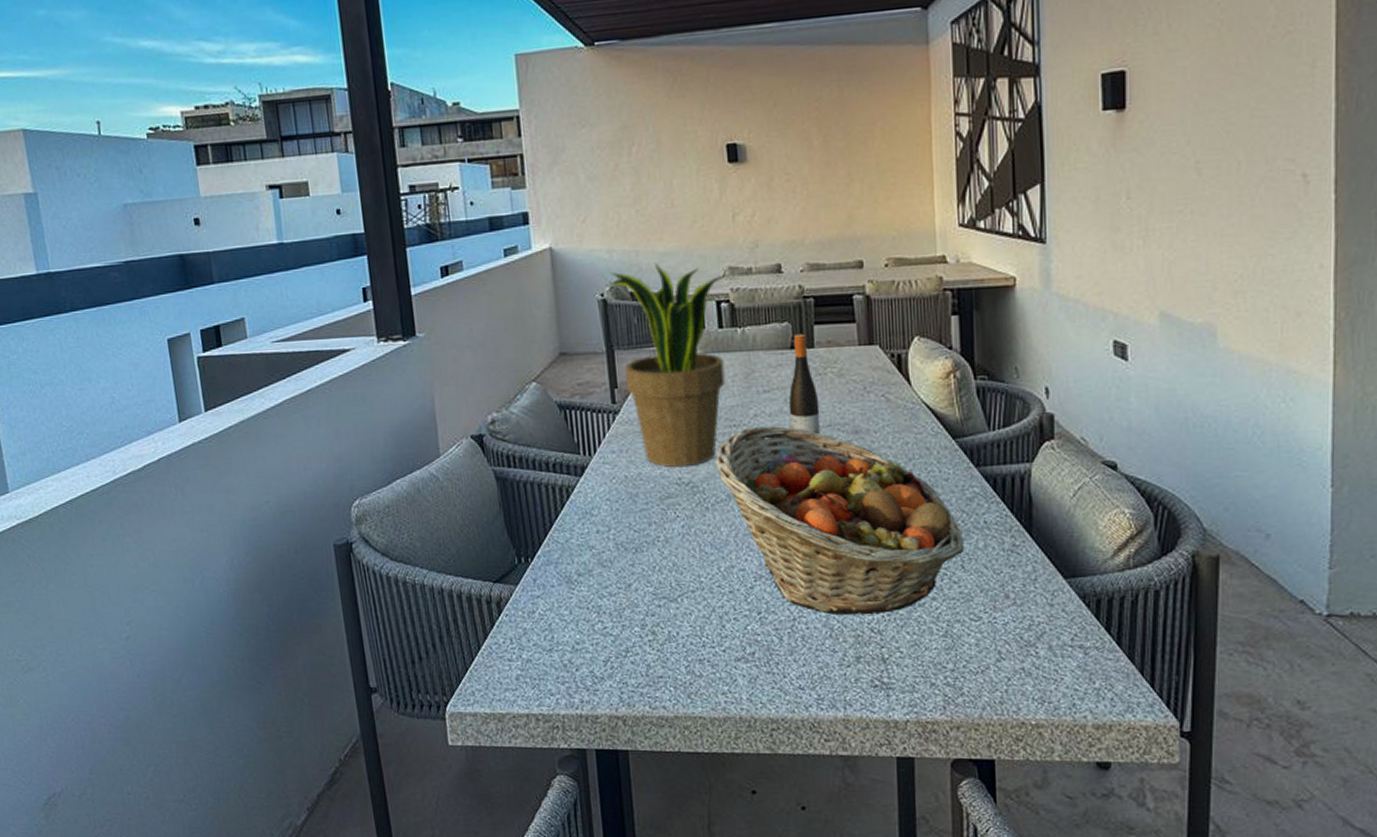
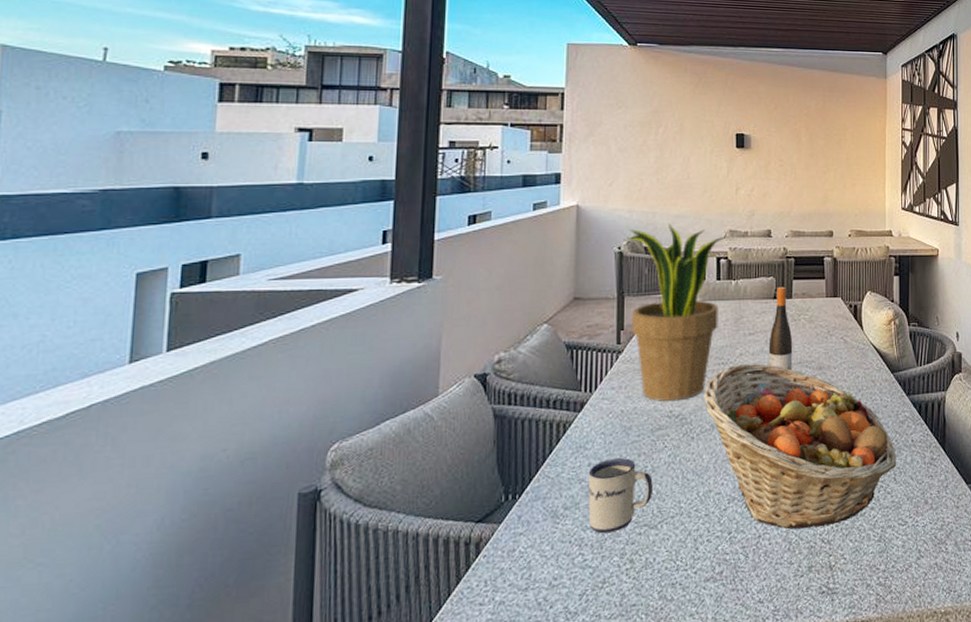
mug: none [597,527,669,603] -> present [588,458,653,534]

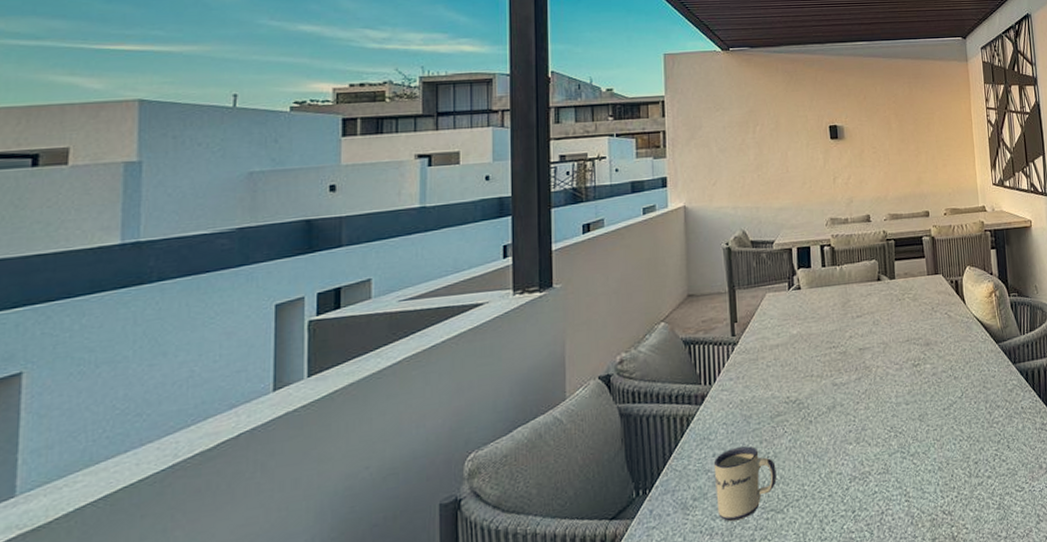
potted plant: present [623,223,728,402] -> none [730,216,829,389]
fruit basket: present [705,363,897,530] -> none [819,344,1009,504]
wine bottle: present [768,286,793,371] -> none [876,268,901,349]

